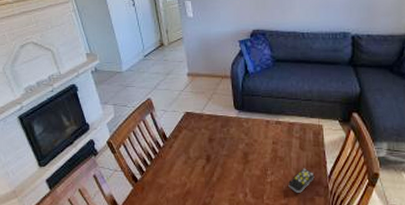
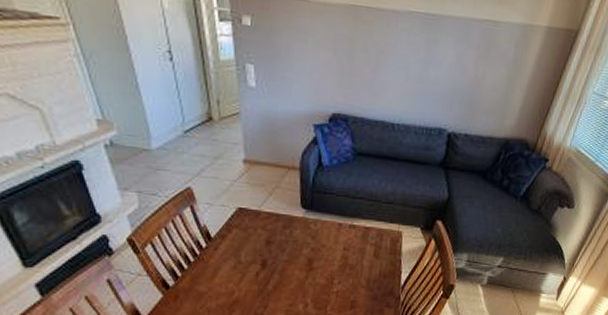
remote control: present [288,168,315,193] -> none [356,277,387,304]

